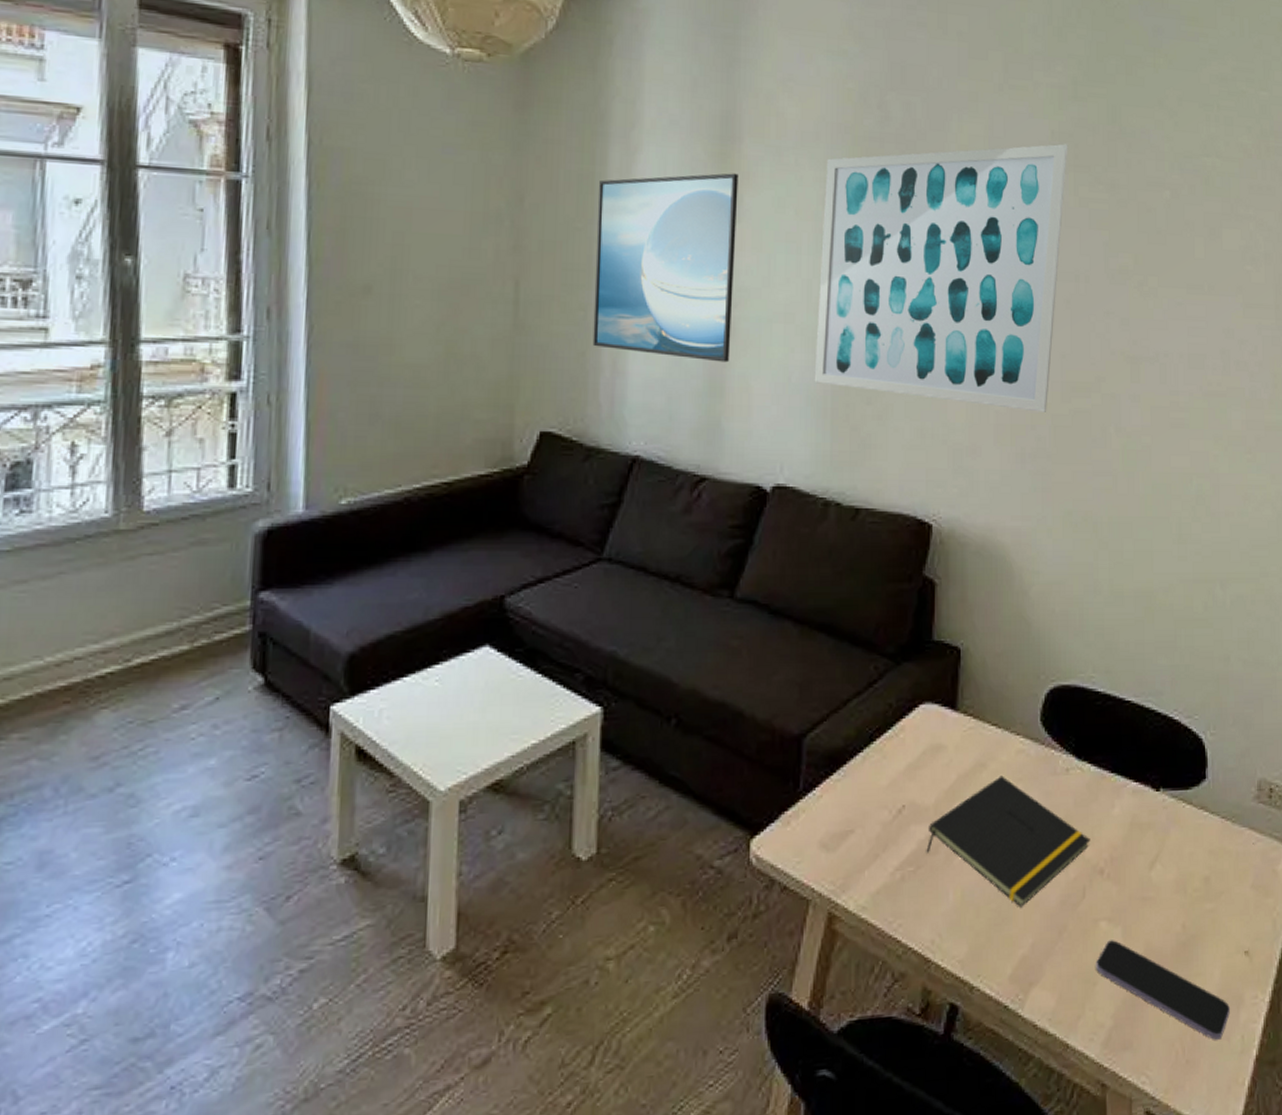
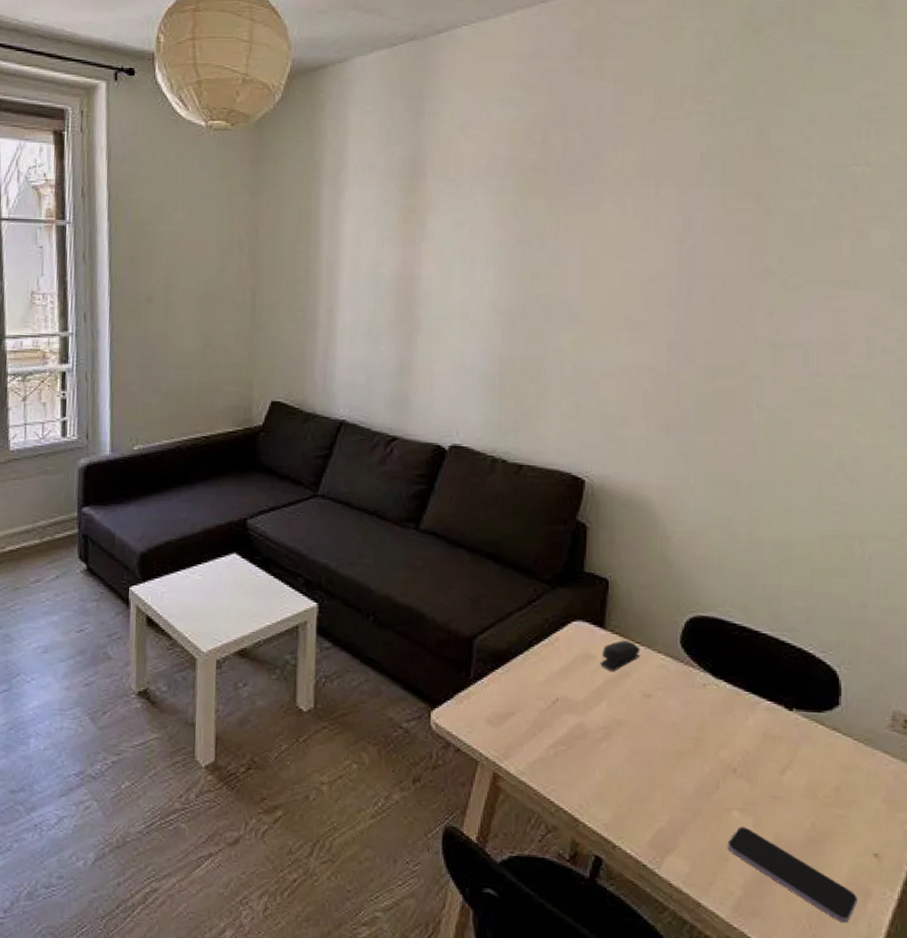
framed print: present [592,173,739,363] -> none [310,203,423,350]
wall art: present [814,144,1068,412] -> none [485,163,717,391]
notepad: present [926,775,1090,908] -> none [576,684,725,790]
stapler: none [952,723,997,764] -> present [600,640,640,671]

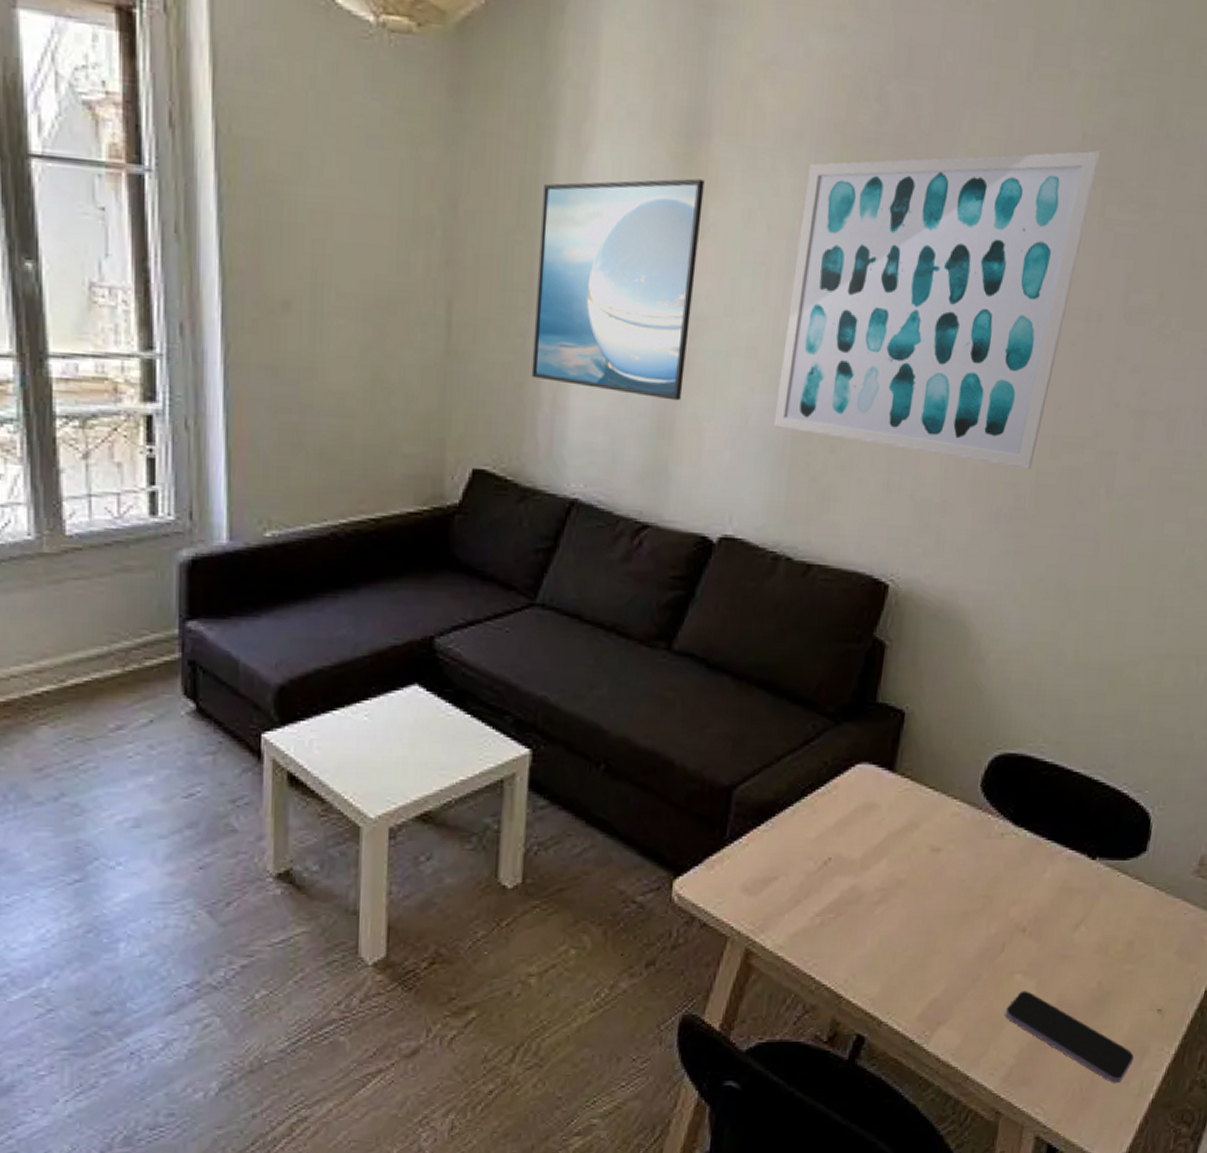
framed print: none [310,203,423,350] -> present [531,178,705,401]
wall art: none [485,163,717,391] -> present [773,150,1101,469]
stapler: present [600,640,640,671] -> none [885,786,934,823]

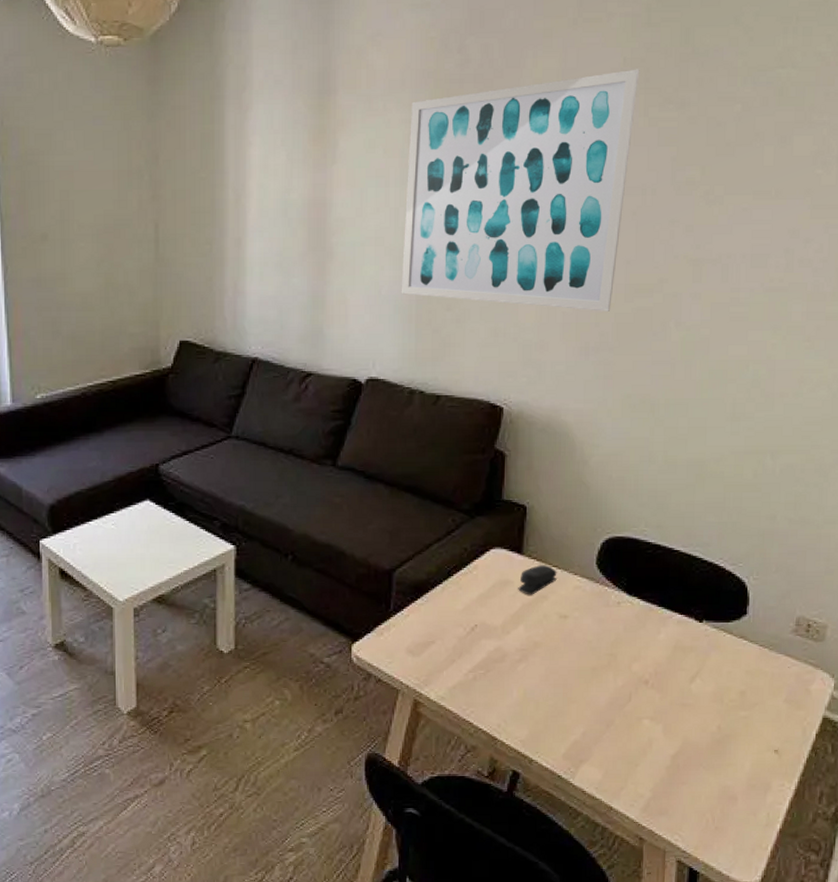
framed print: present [531,178,705,401] -> none [217,122,334,281]
stapler: none [885,786,934,823] -> present [518,565,557,595]
smartphone: present [1005,991,1134,1083] -> none [638,734,758,814]

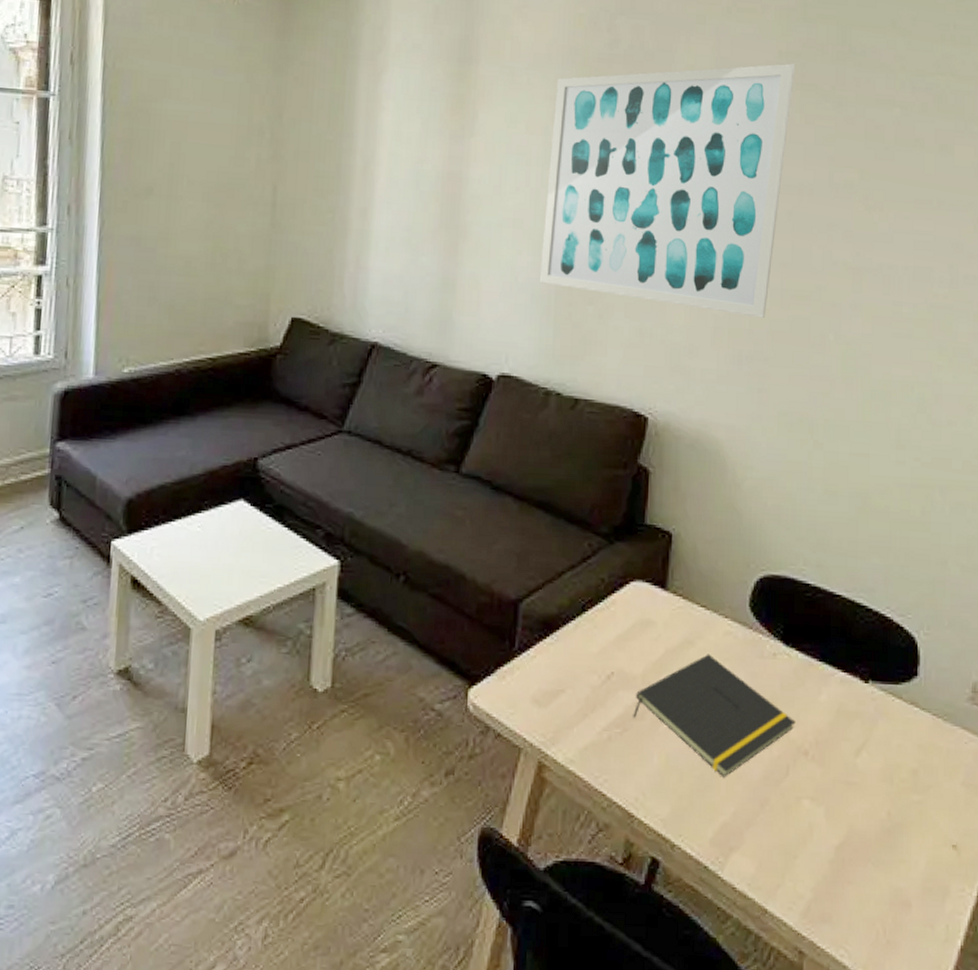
notepad: none [494,605,637,705] -> present [633,654,796,778]
stapler: present [518,565,557,595] -> none [661,604,705,640]

